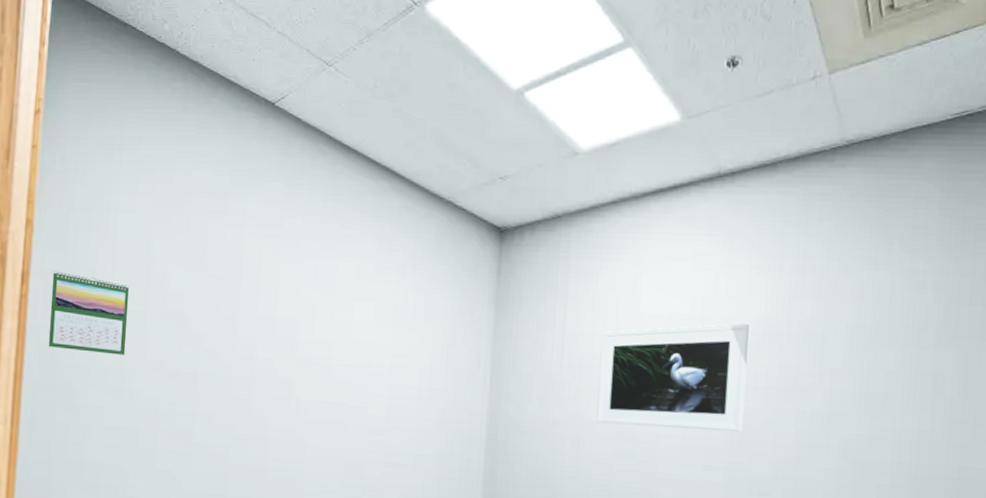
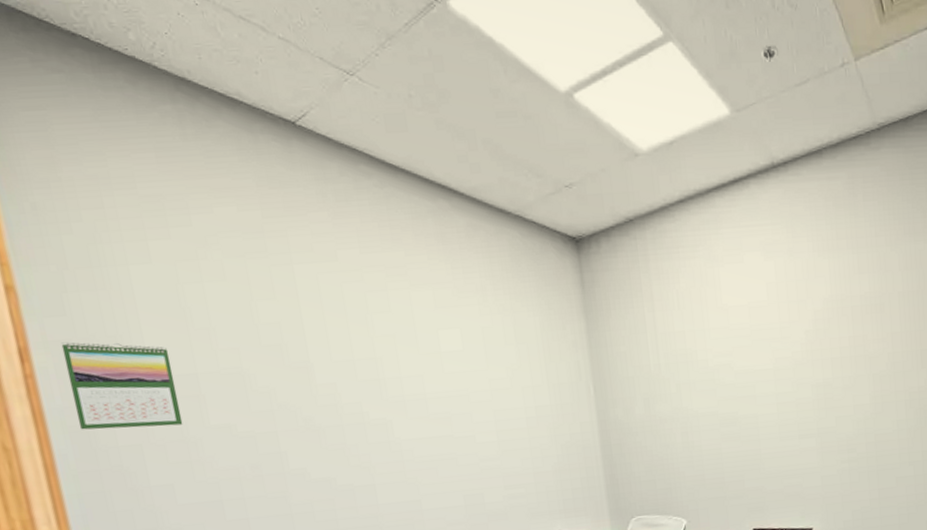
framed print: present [596,324,749,432] -> none [691,303,827,414]

